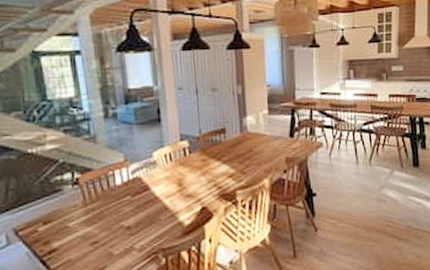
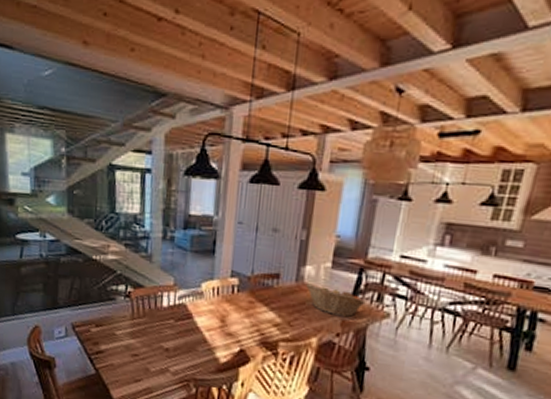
fruit basket: none [250,131,302,155] -> present [306,283,366,318]

